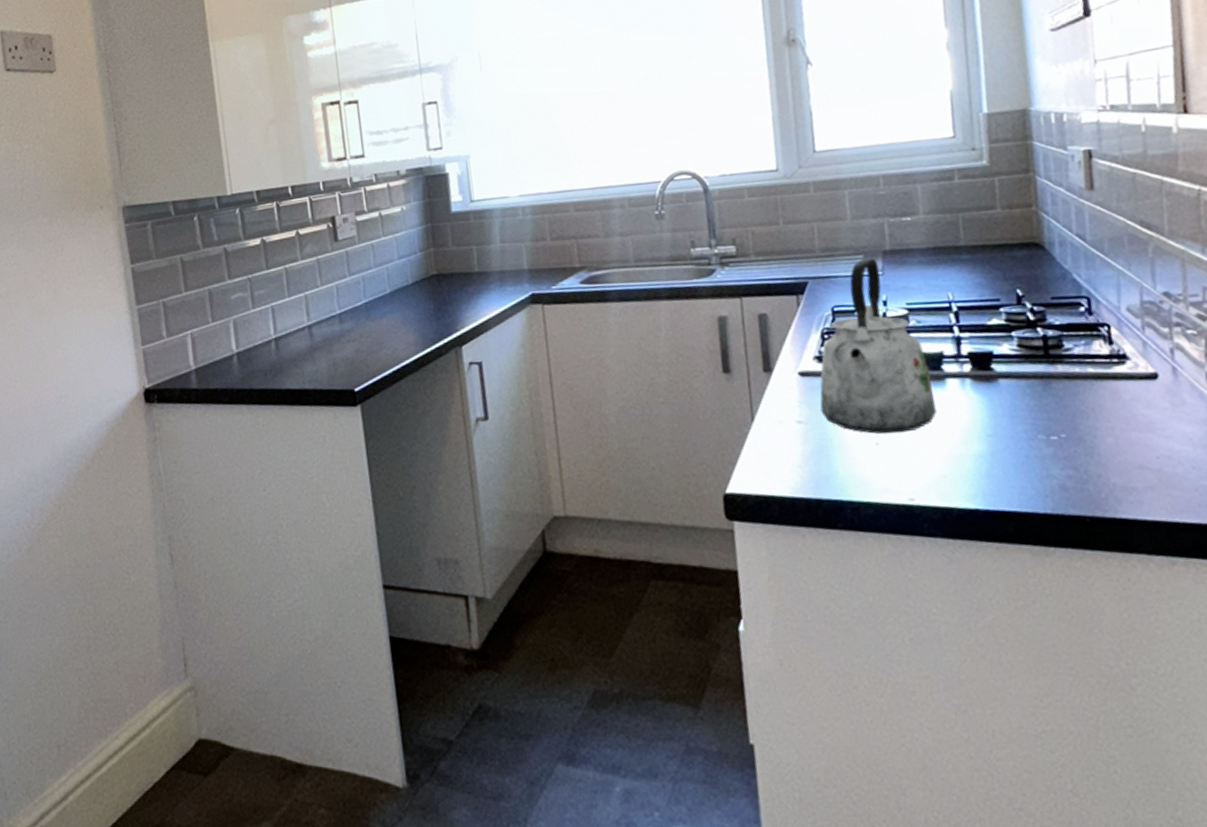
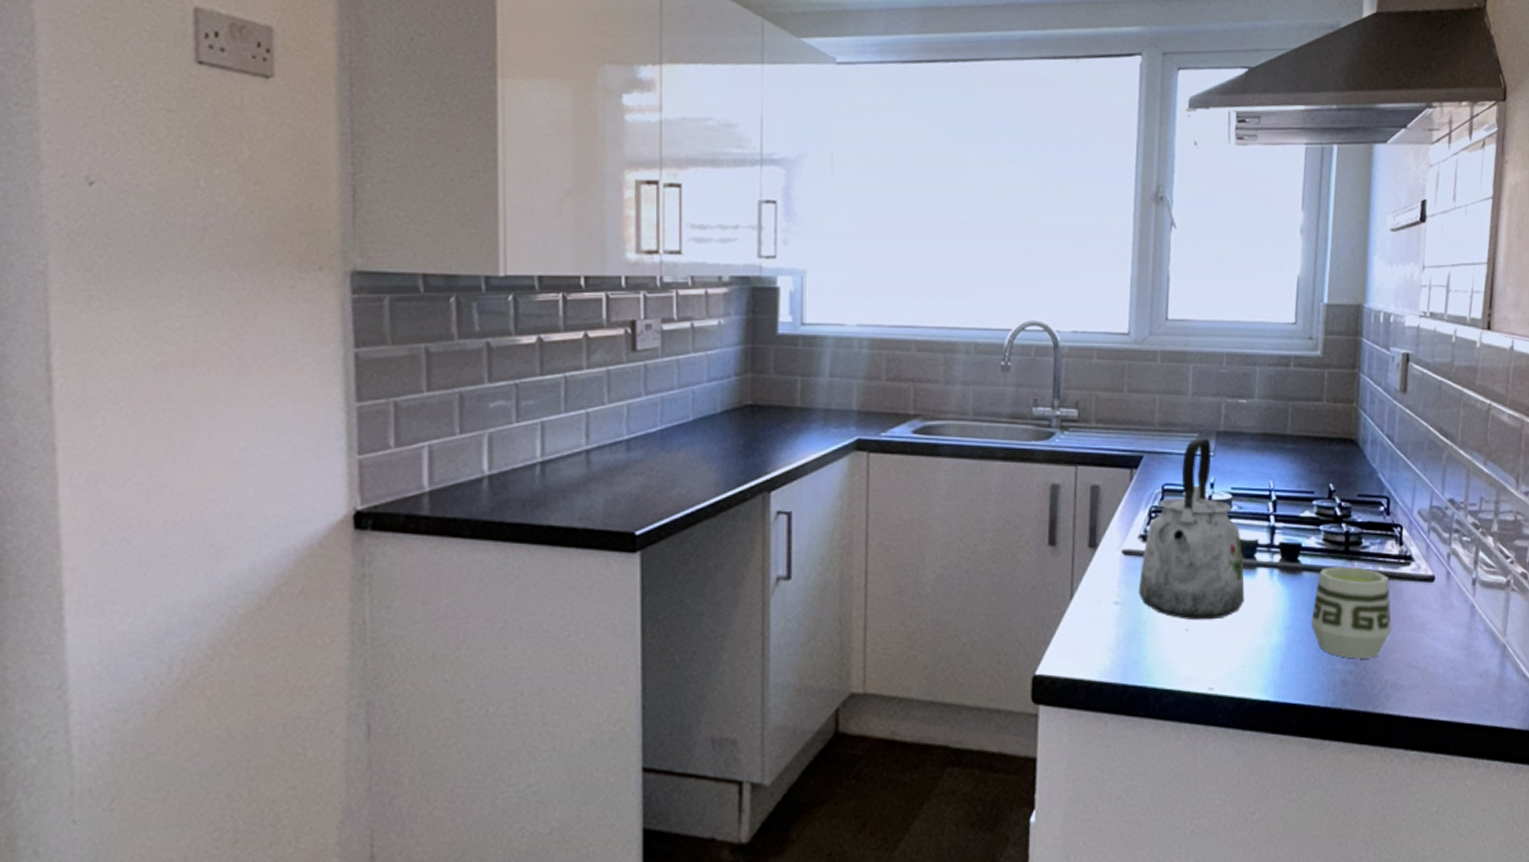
cup: none [1015,370,1113,463] -> present [1311,567,1391,659]

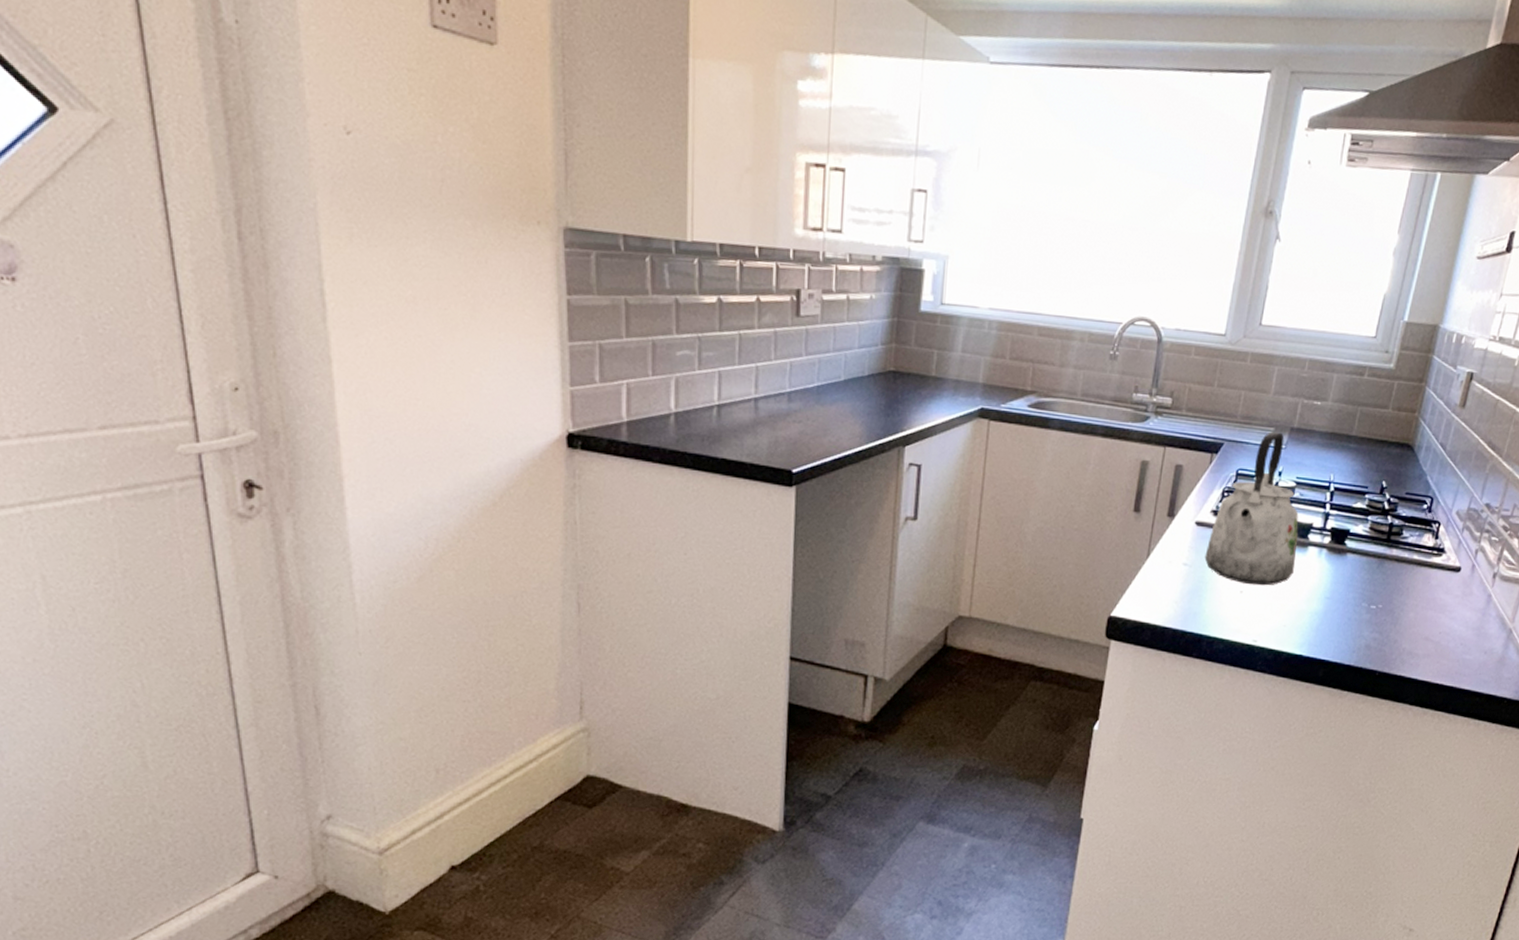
cup: present [1311,567,1391,659] -> none [1347,551,1421,630]

